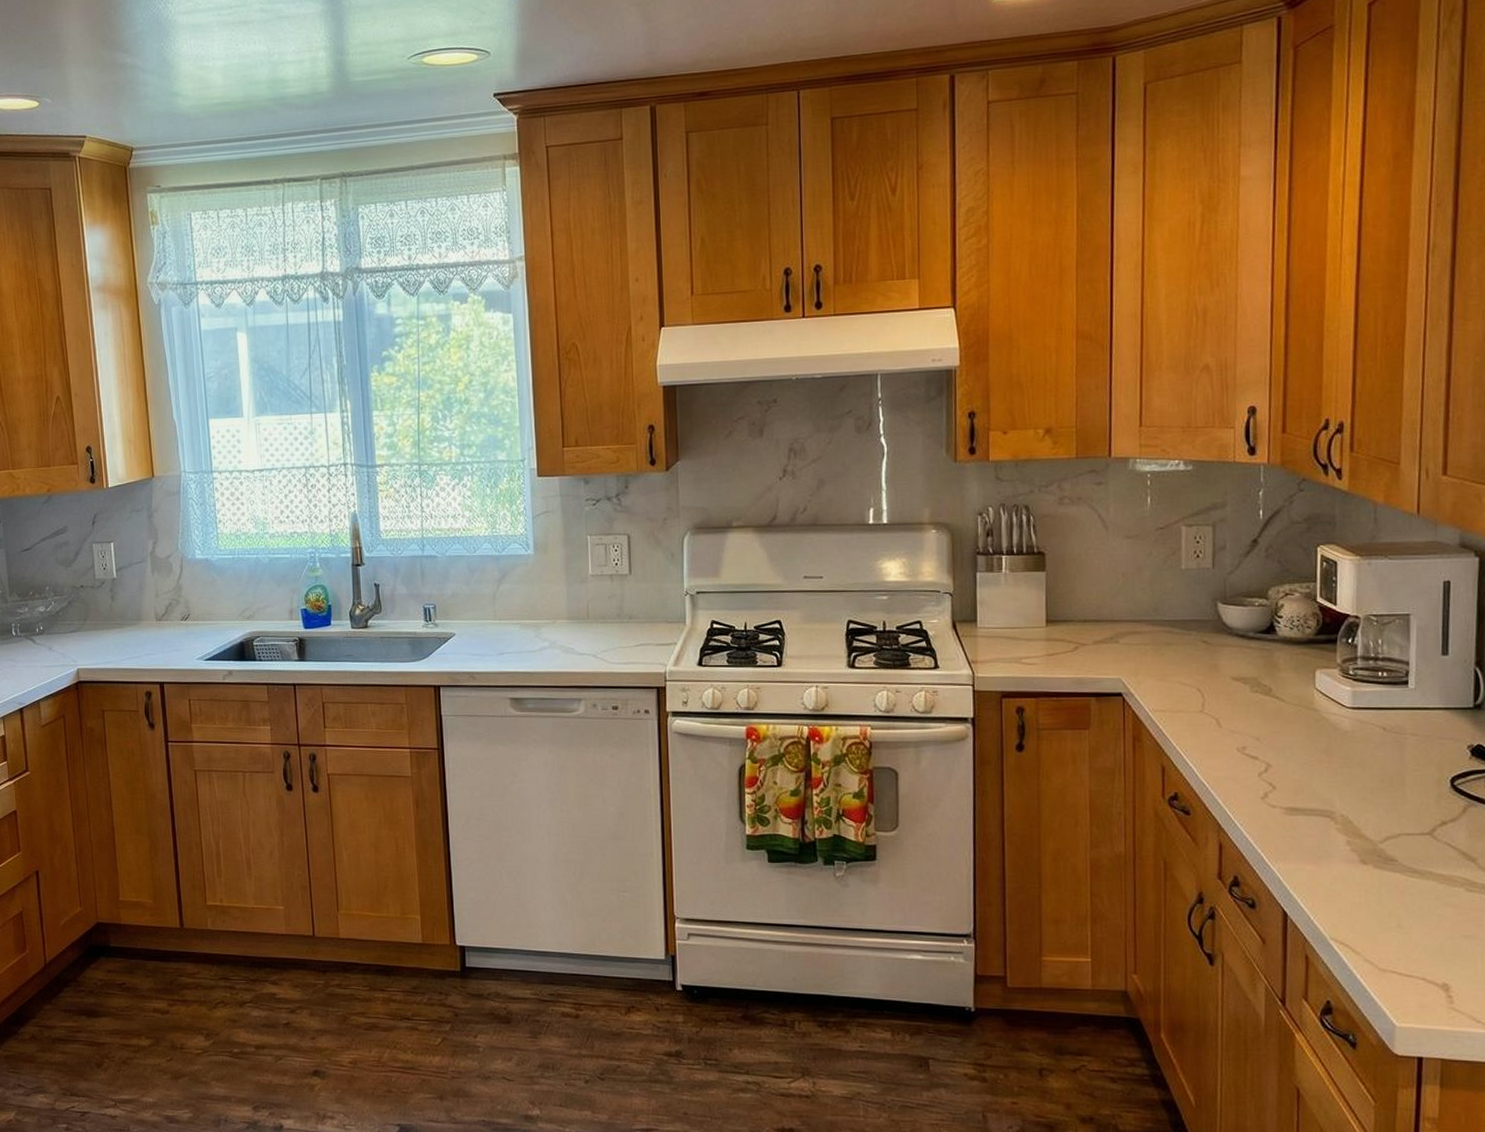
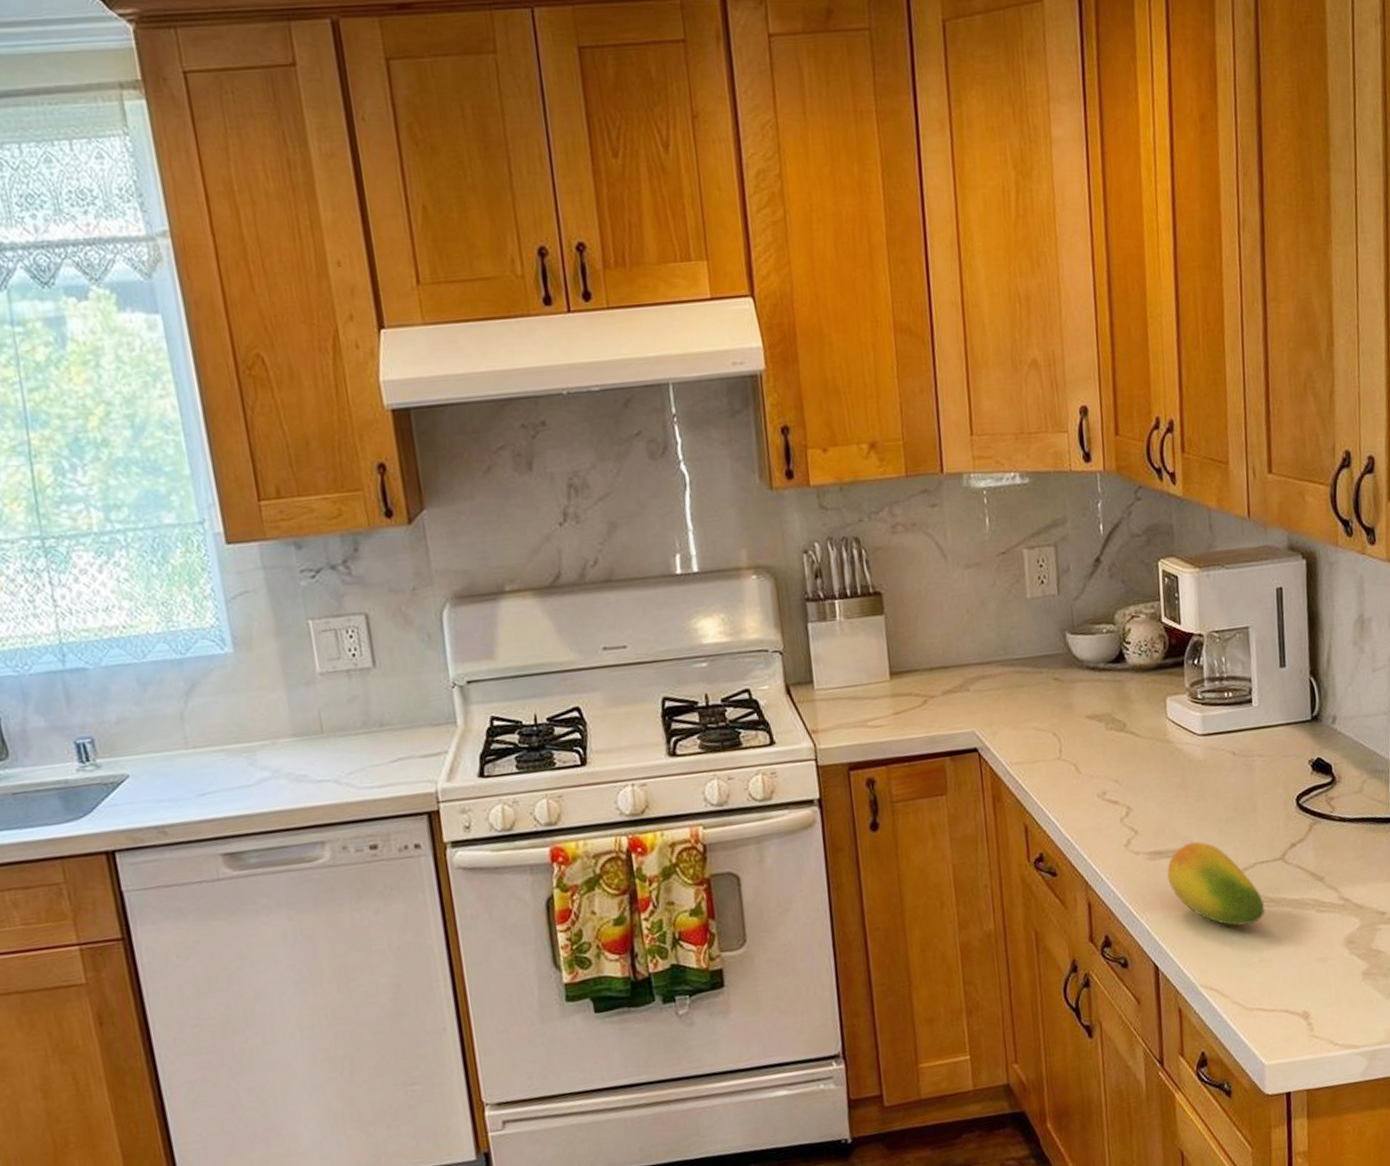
fruit: none [1304,804,1408,890] -> present [1167,841,1265,926]

